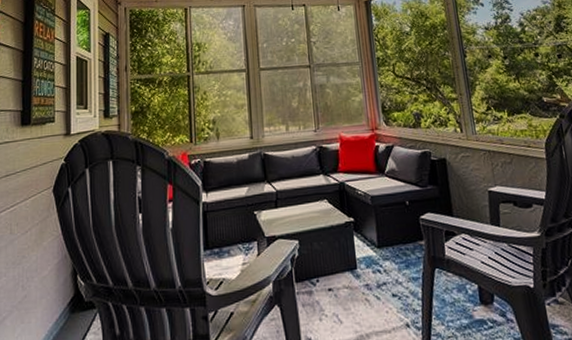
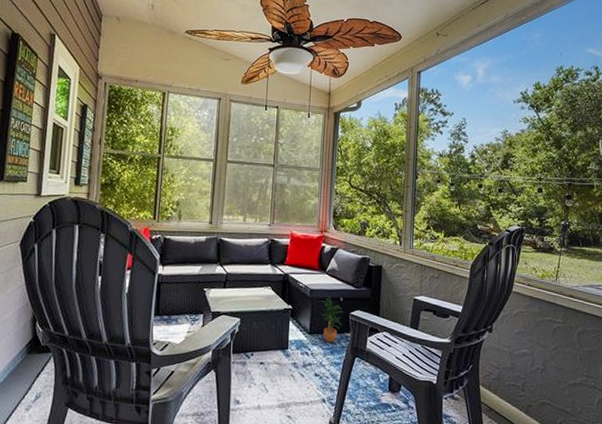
potted plant: none [385,201,413,255] -> present [321,296,343,343]

